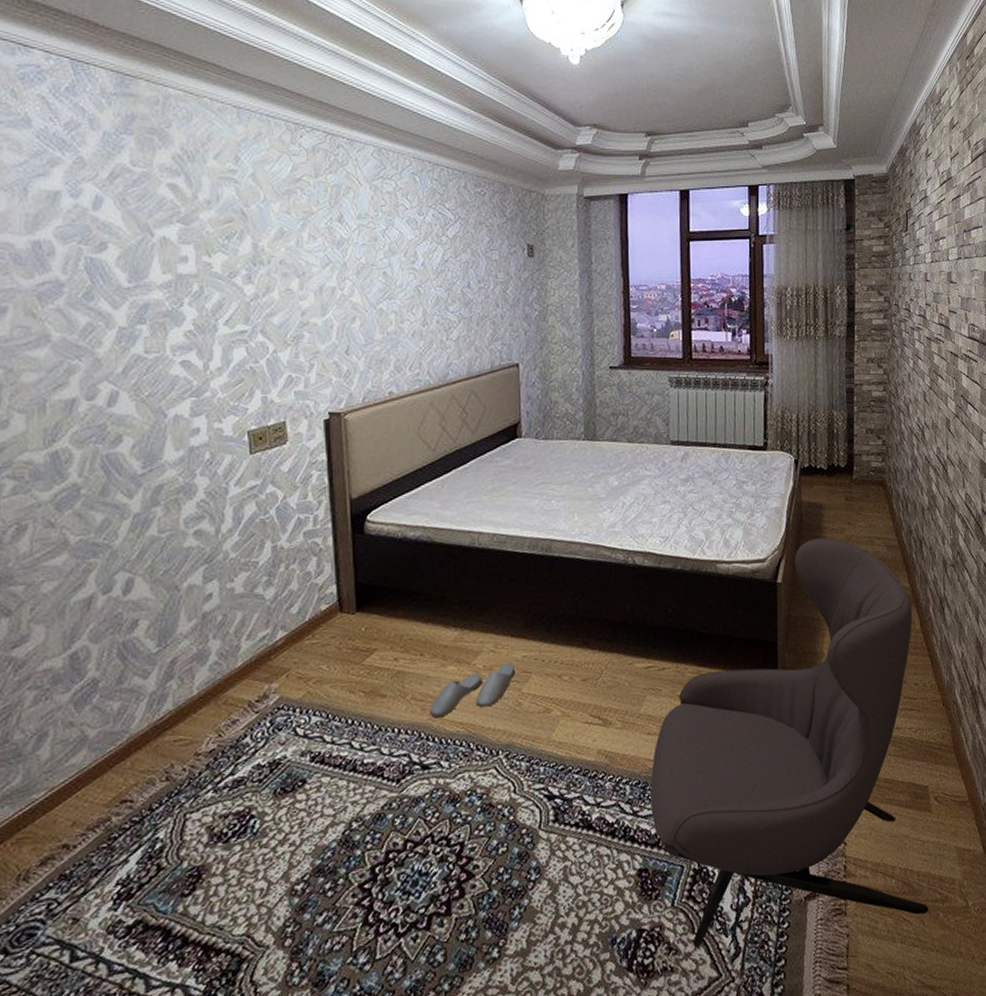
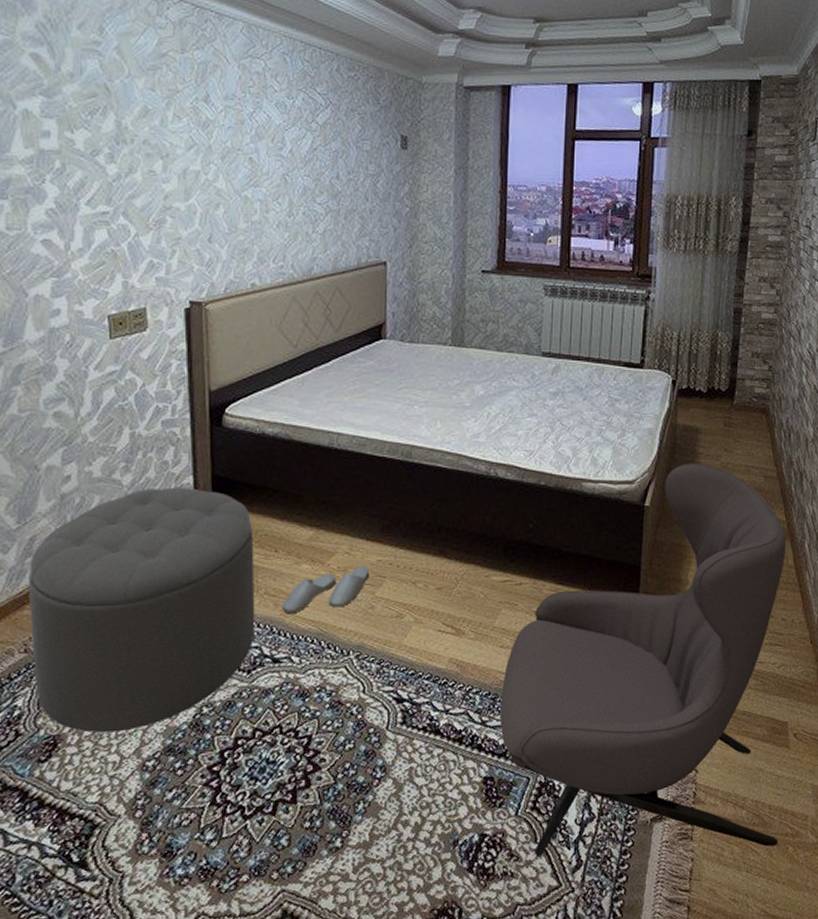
ottoman: none [169,597,403,860] -> present [27,487,255,733]

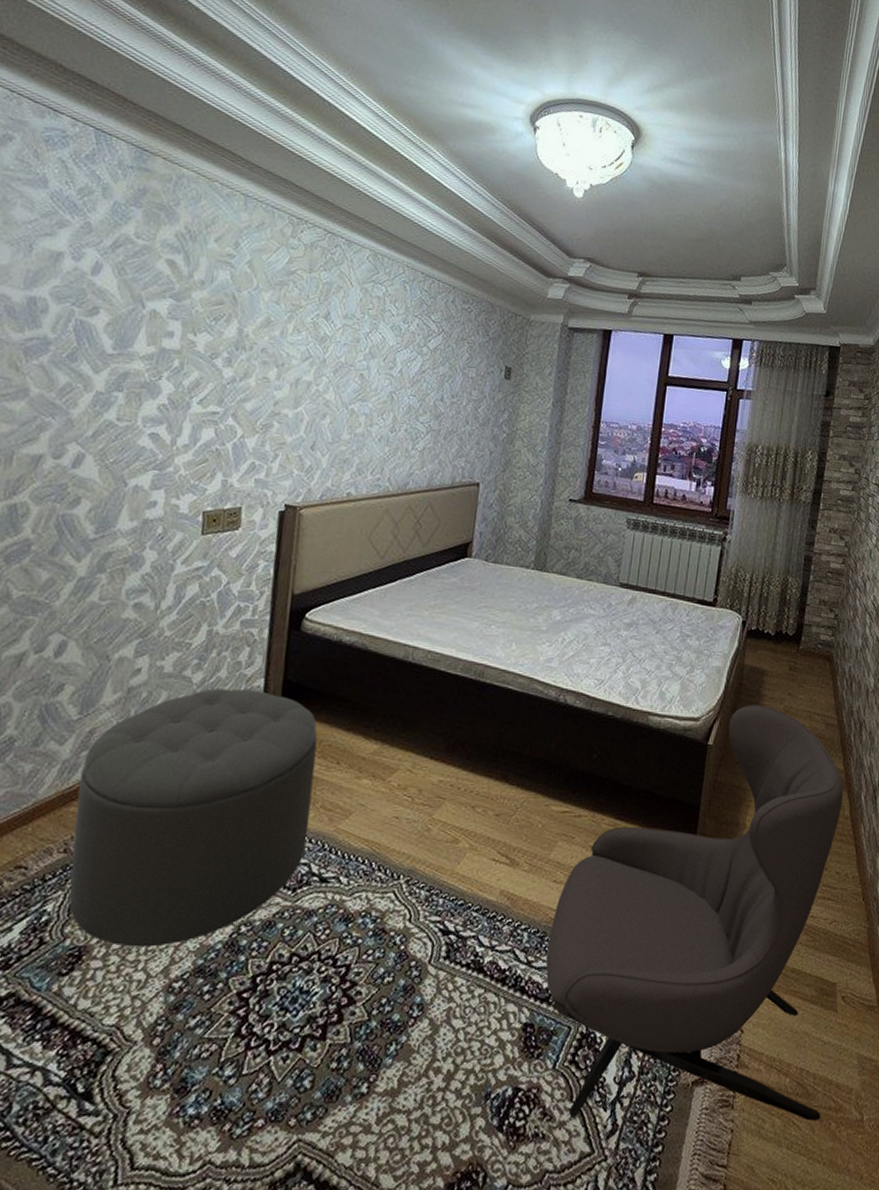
slippers: present [281,566,369,613] -> none [336,785,430,830]

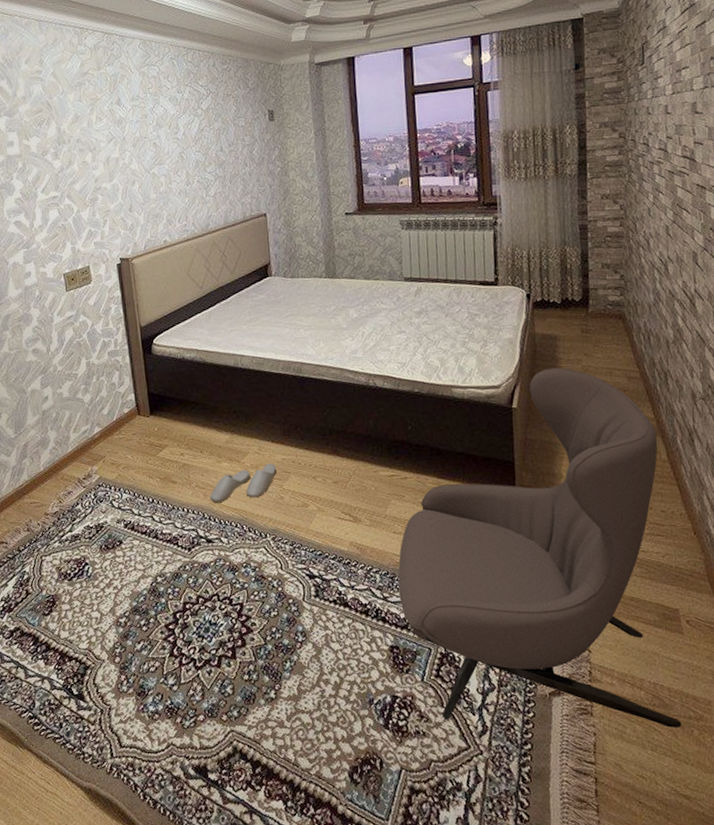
ottoman: present [68,688,318,947] -> none [25,402,191,595]
slippers: none [336,785,430,830] -> present [209,463,276,502]

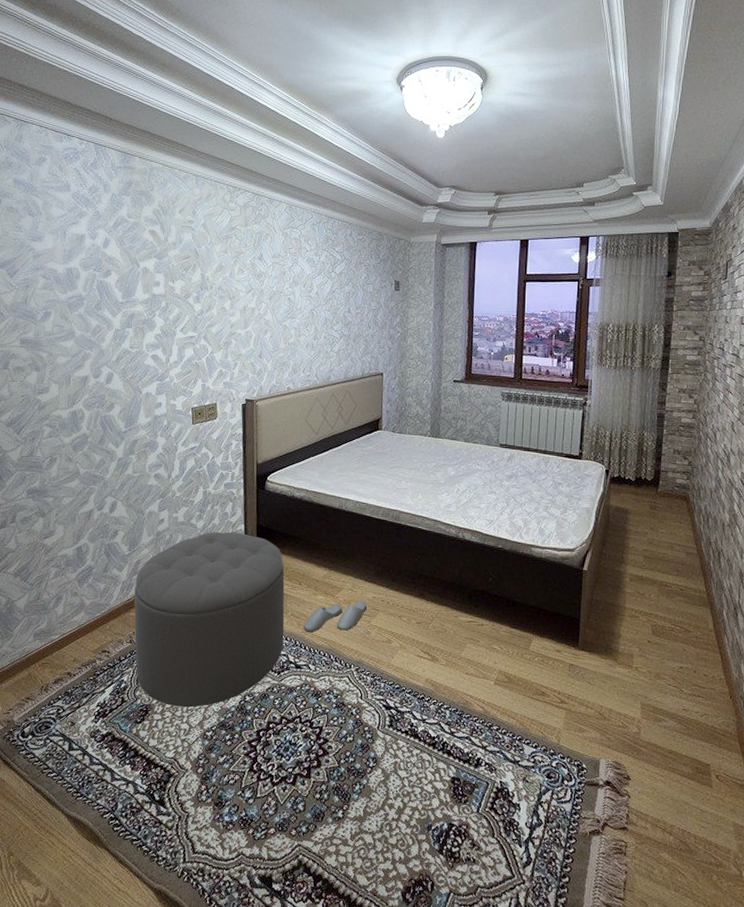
ottoman: none [25,402,191,595] -> present [133,531,285,708]
armchair: present [397,367,682,728] -> none [465,538,707,872]

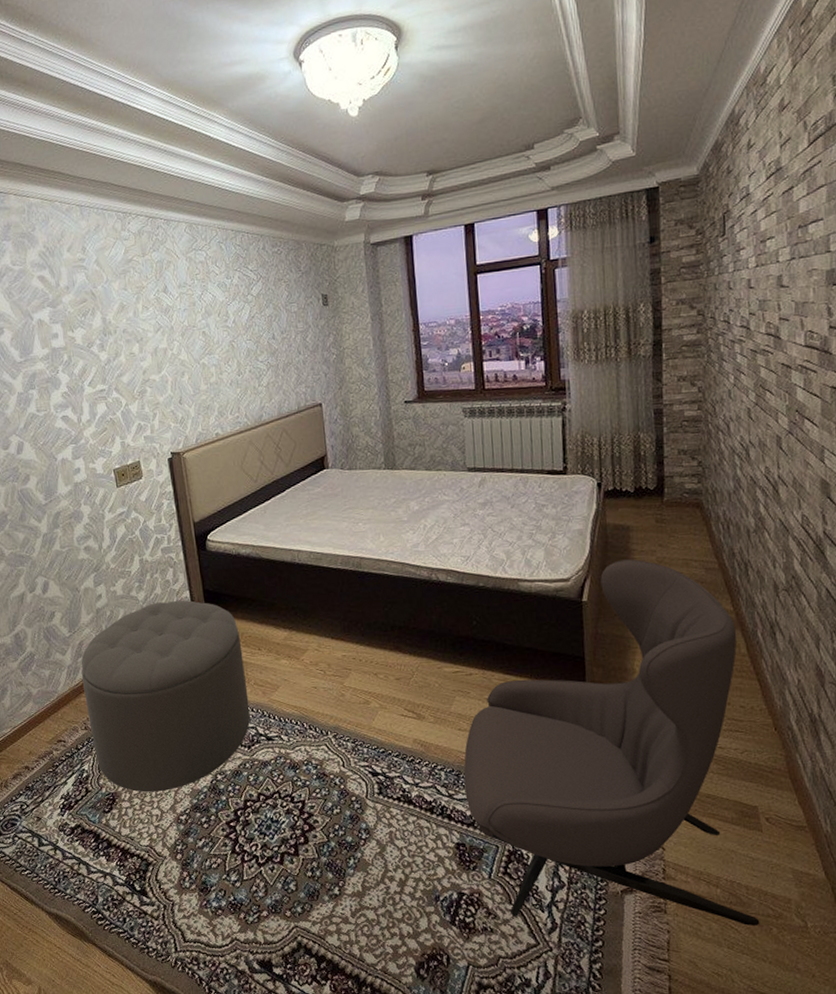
slippers: present [303,600,367,632] -> none [268,660,337,700]
armchair: none [465,538,707,872] -> present [463,559,760,926]

